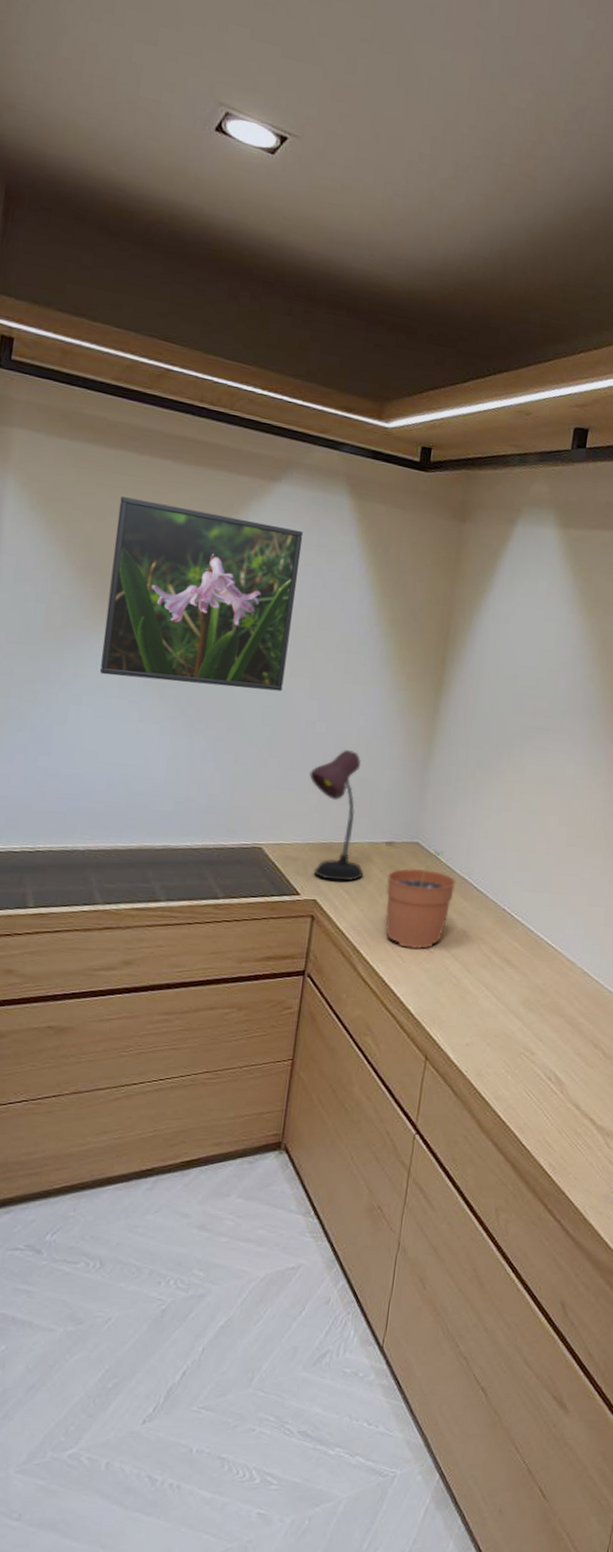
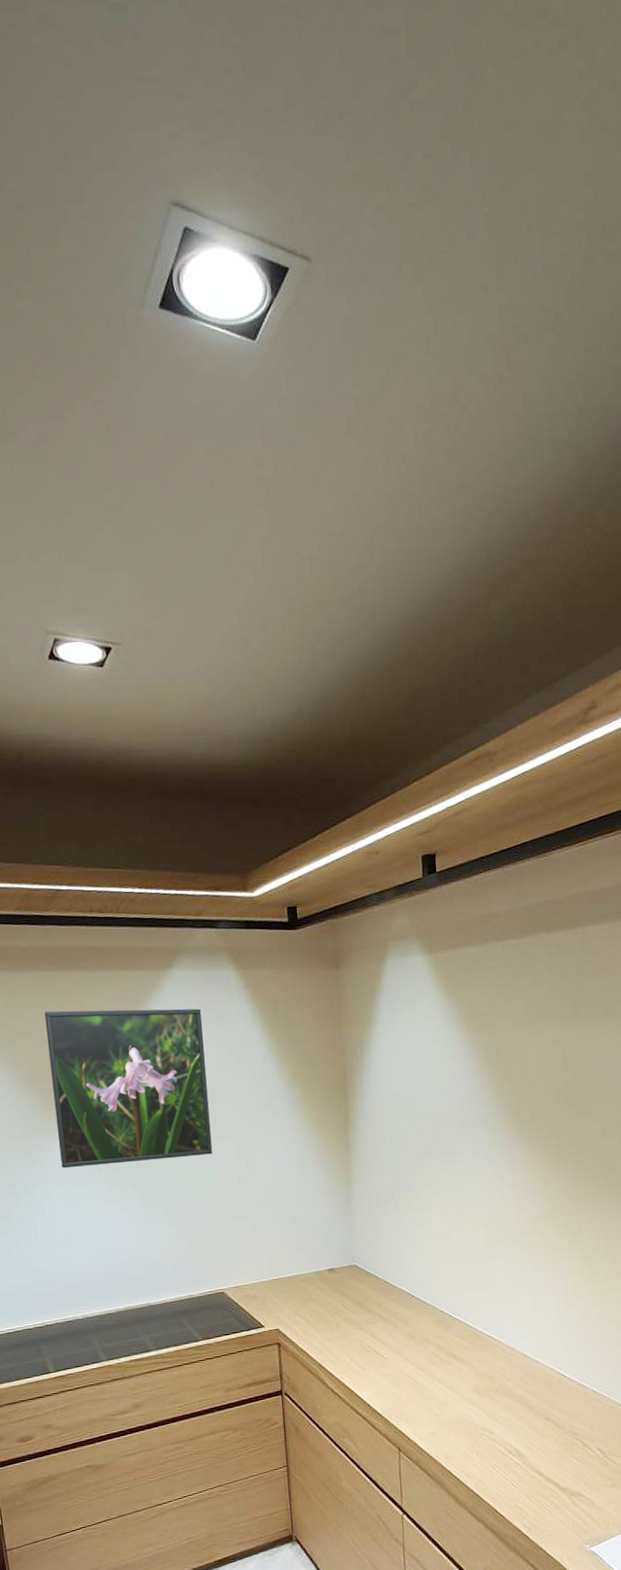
desk lamp: present [309,750,364,881] -> none [251,1195,314,1310]
plant pot: present [385,850,457,950] -> none [334,1268,396,1358]

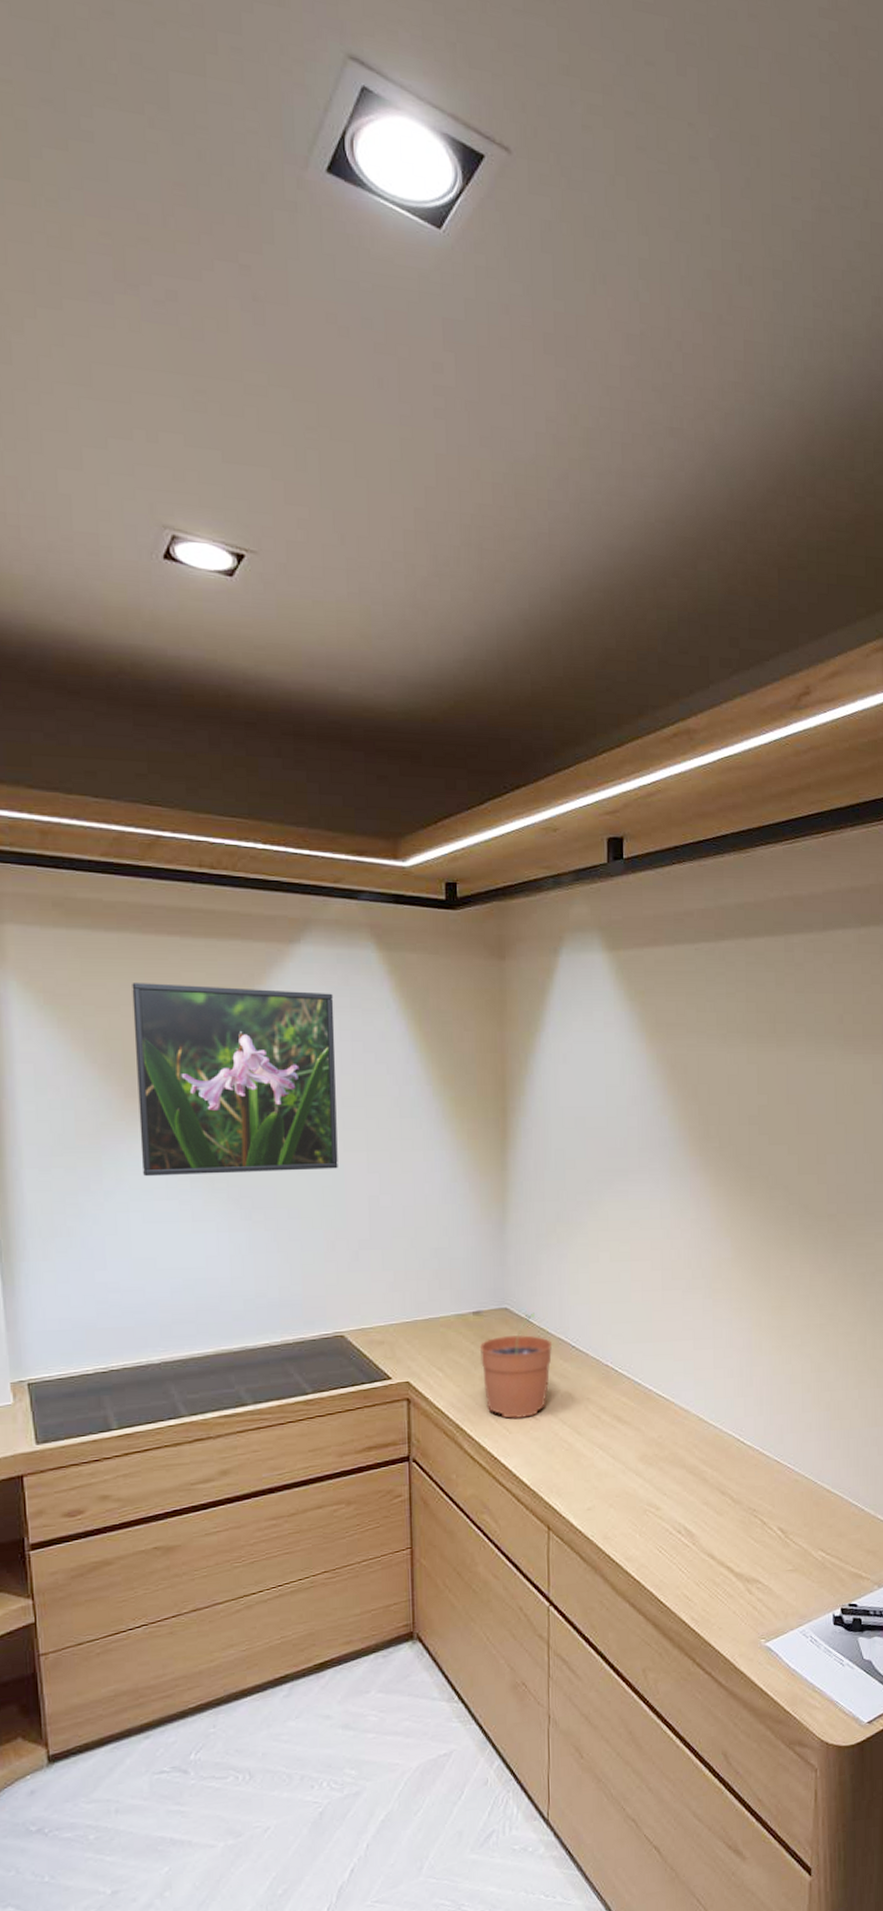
plant pot: none [334,1268,396,1358] -> present [479,1312,553,1419]

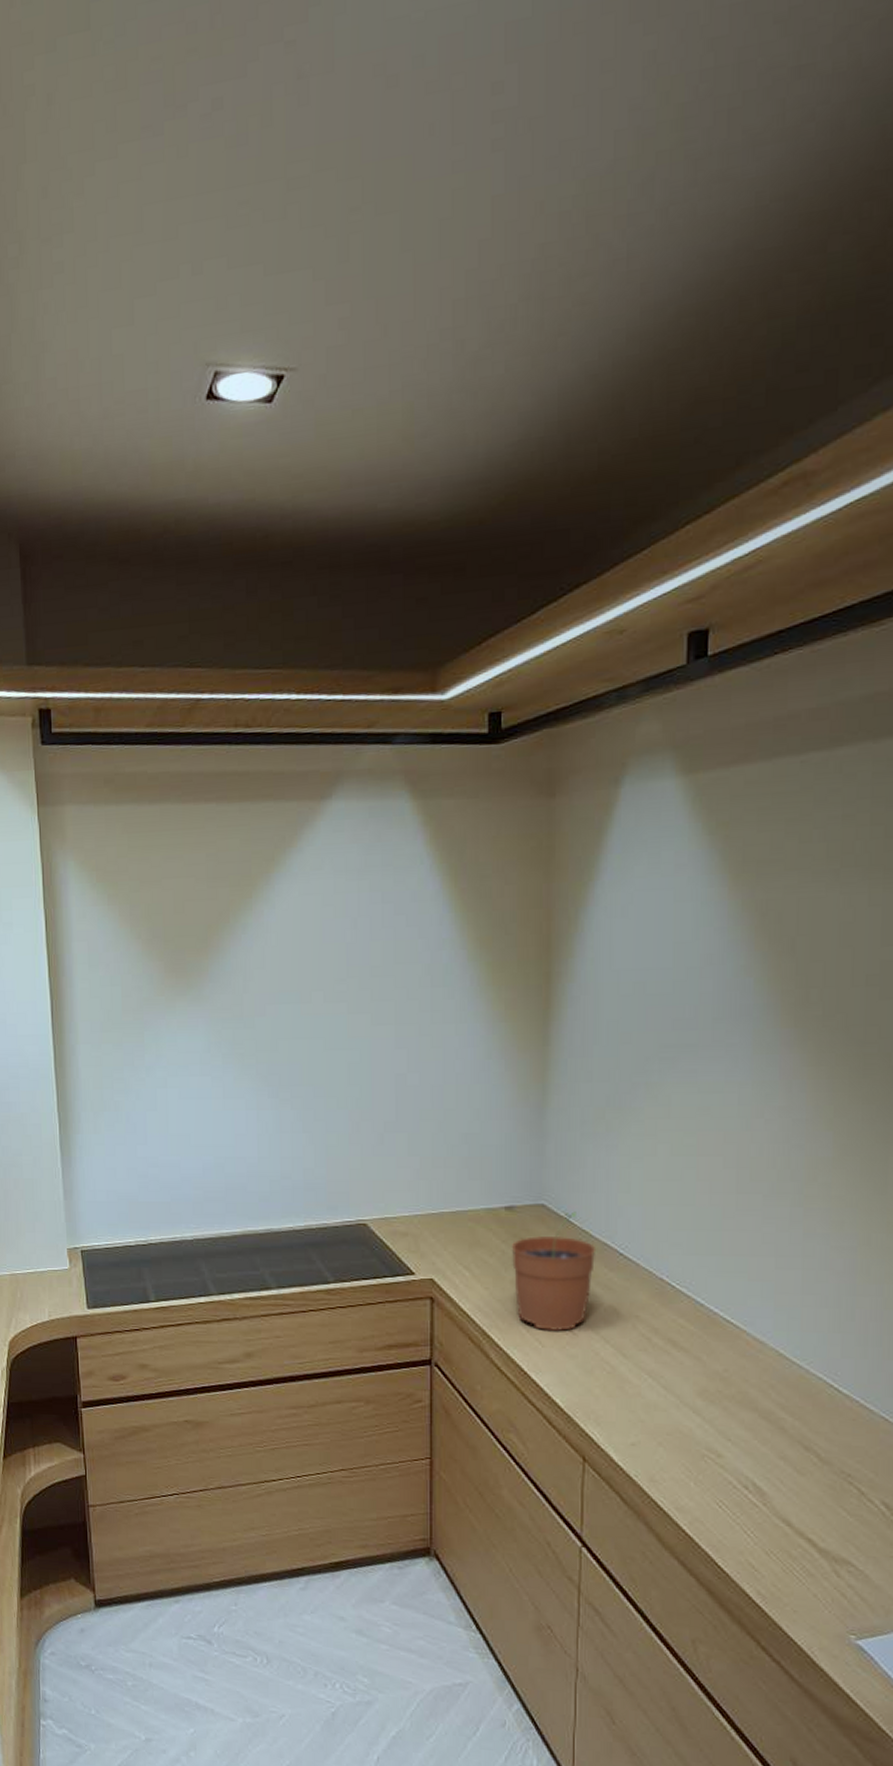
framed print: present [132,983,338,1177] -> none [172,851,365,1052]

